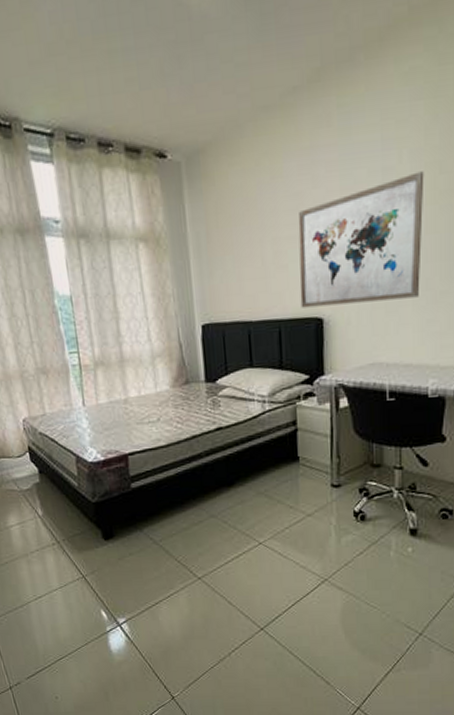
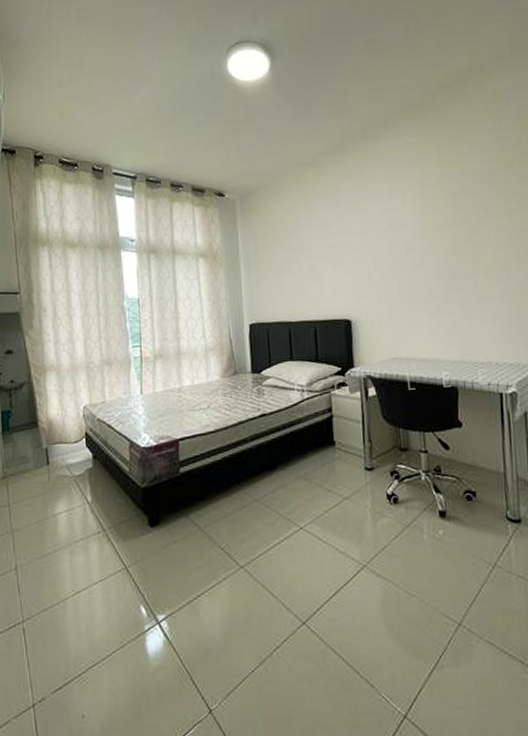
wall art: present [298,171,425,308] -> none [328,211,428,312]

